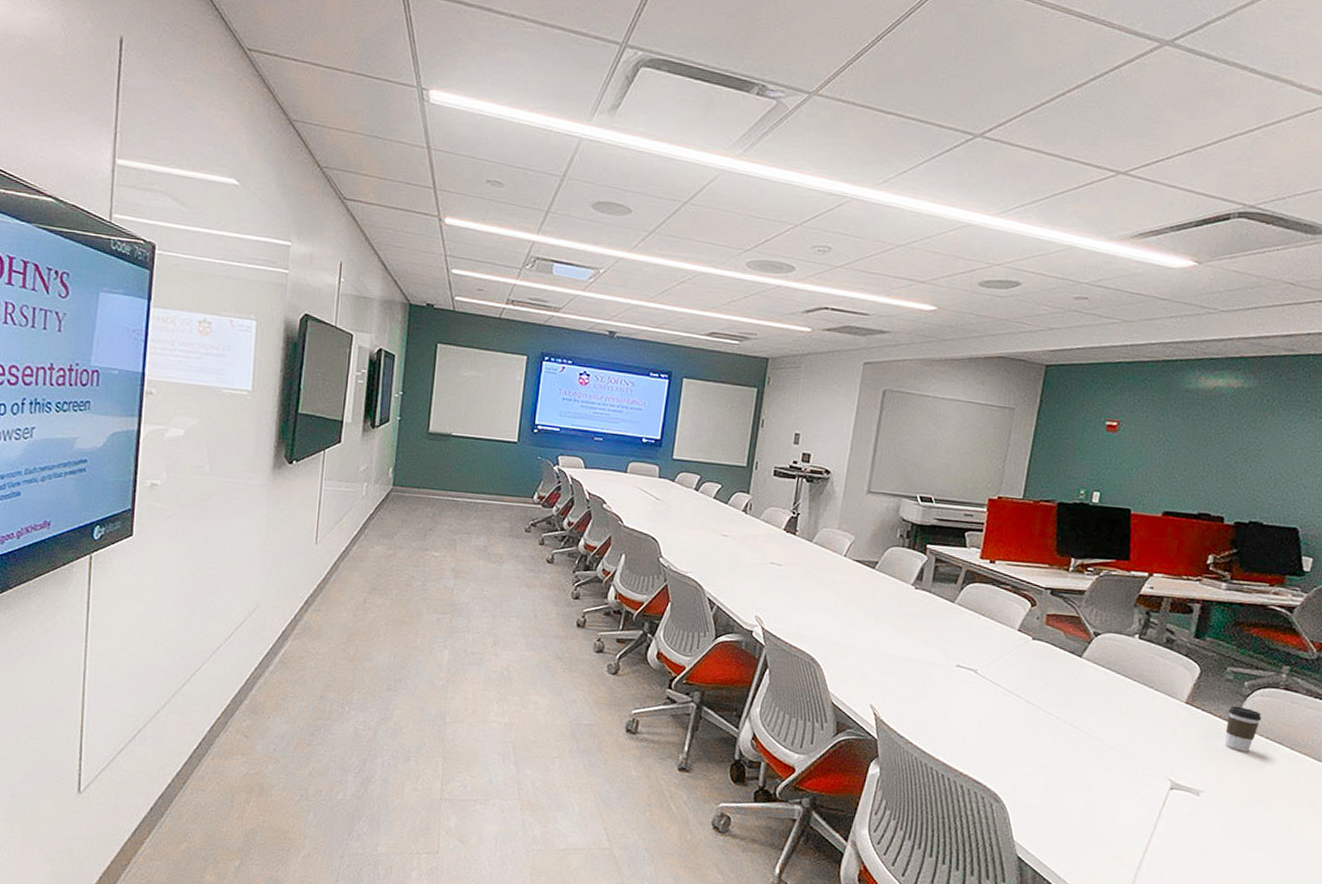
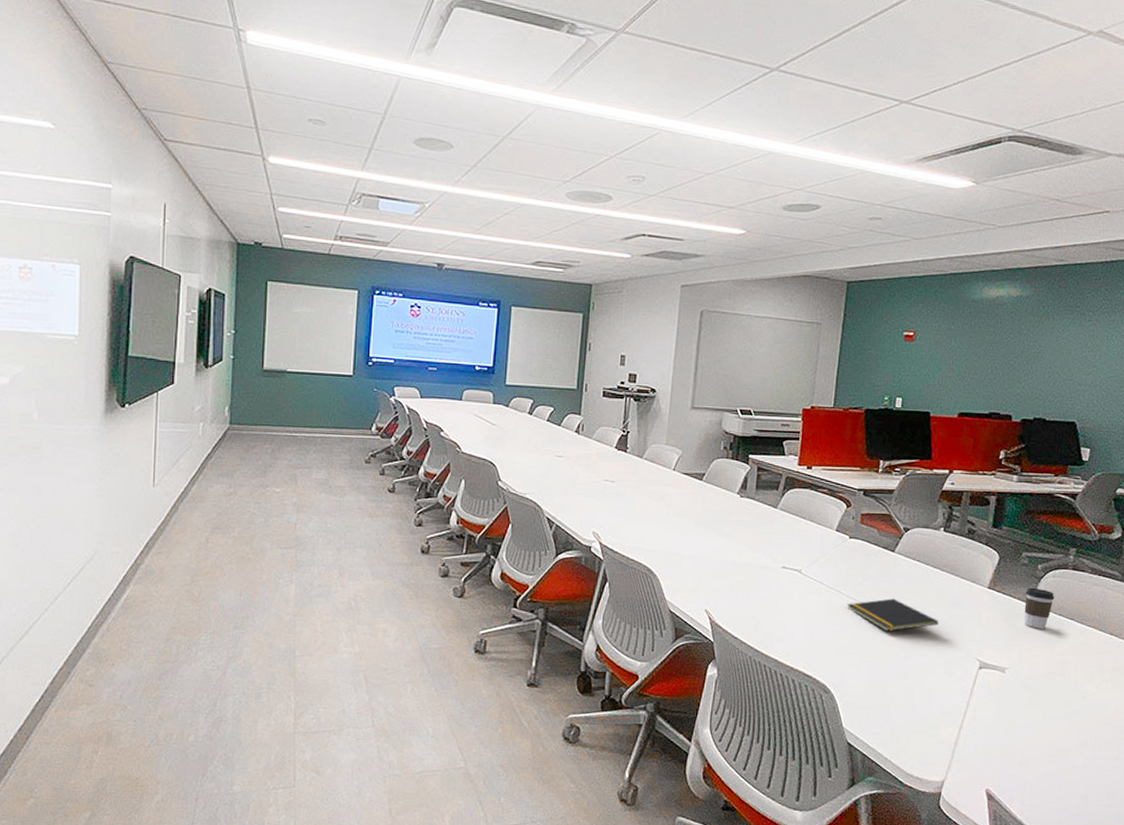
notepad: none [1025,706,1128,742] -> present [847,598,939,631]

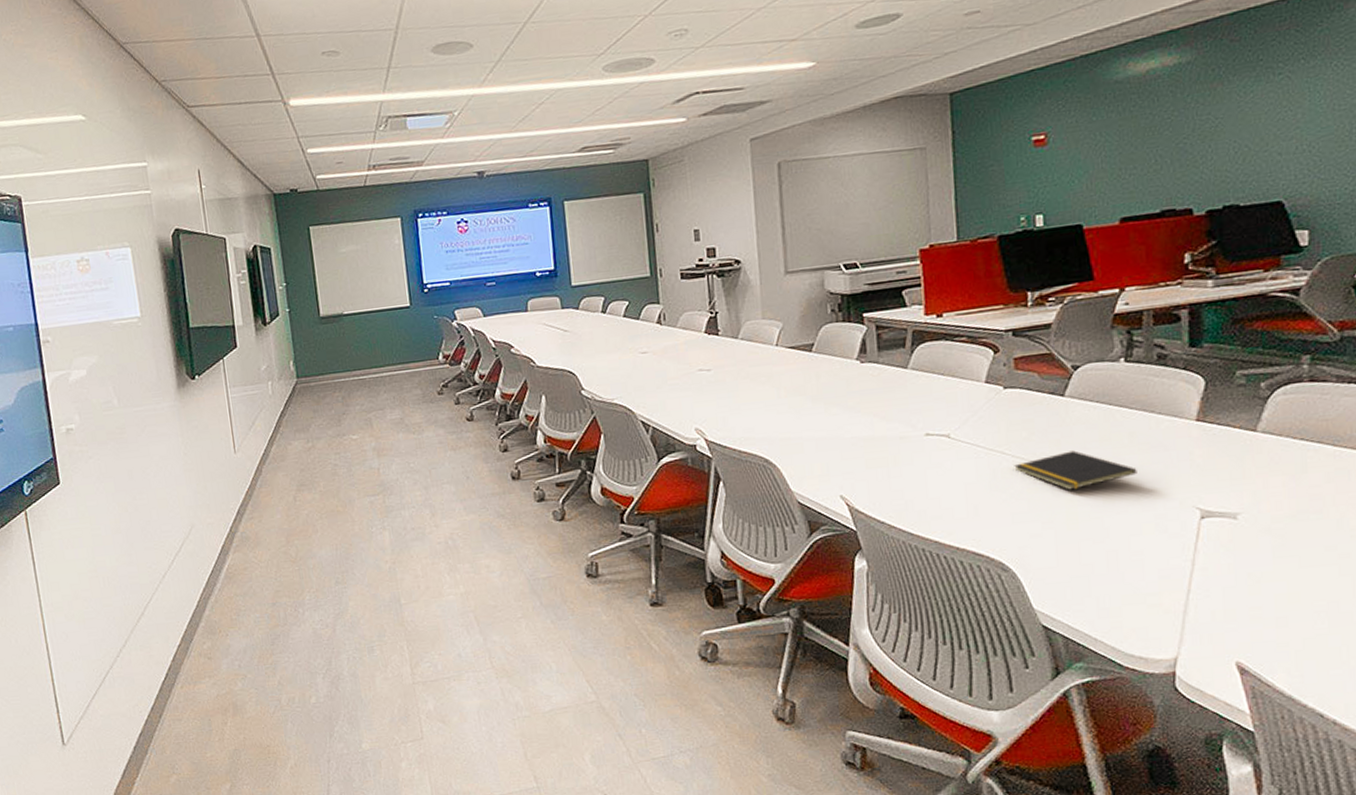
coffee cup: present [1024,587,1055,629] -> none [1249,411,1291,461]

